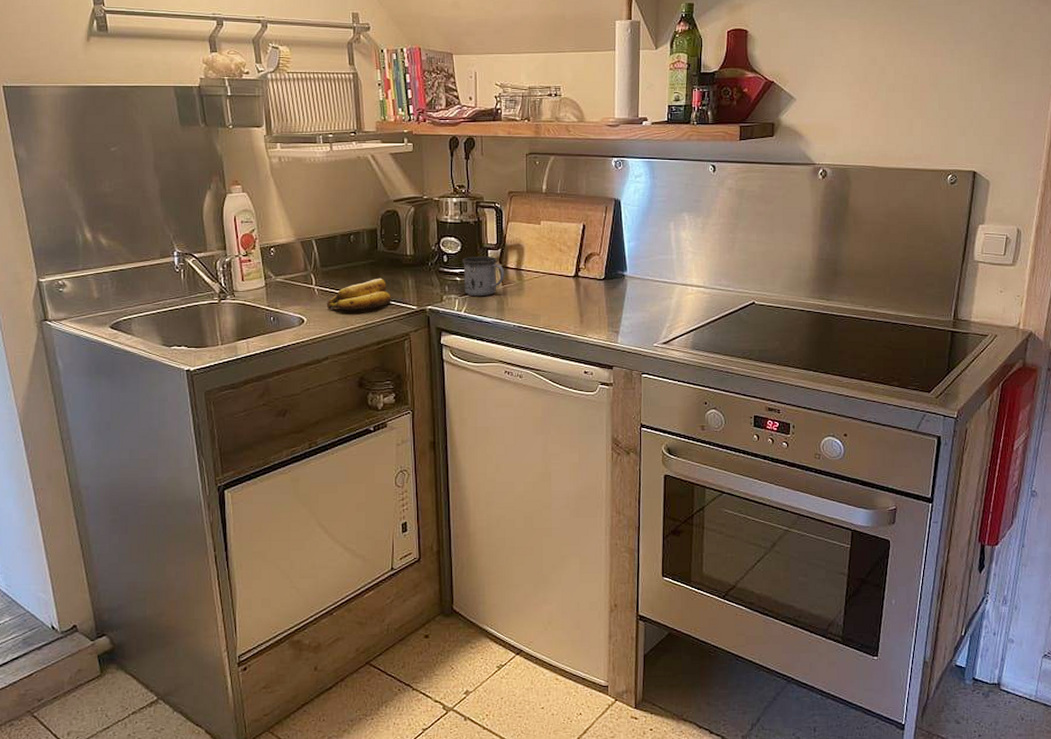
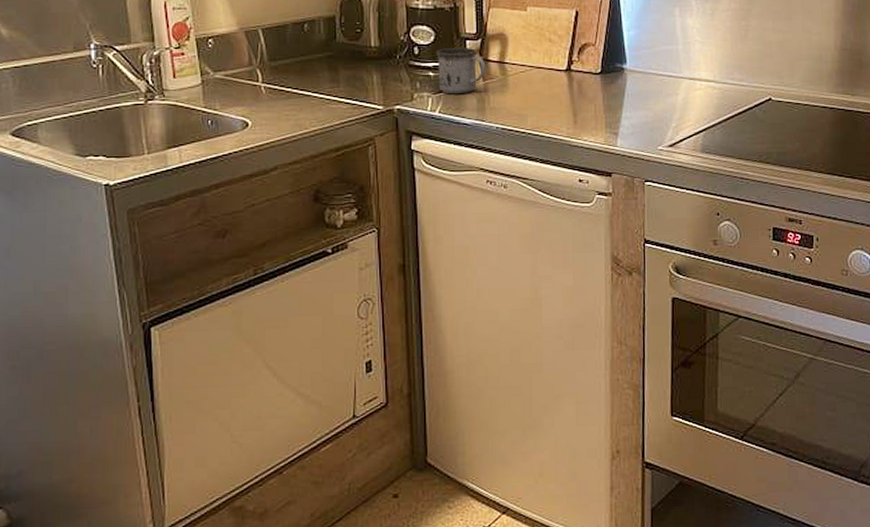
banana: present [326,278,391,311] -> none [275,73,353,112]

